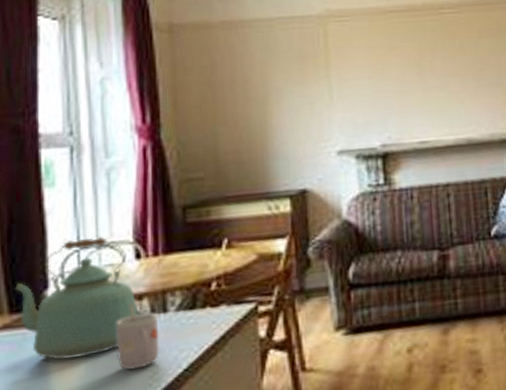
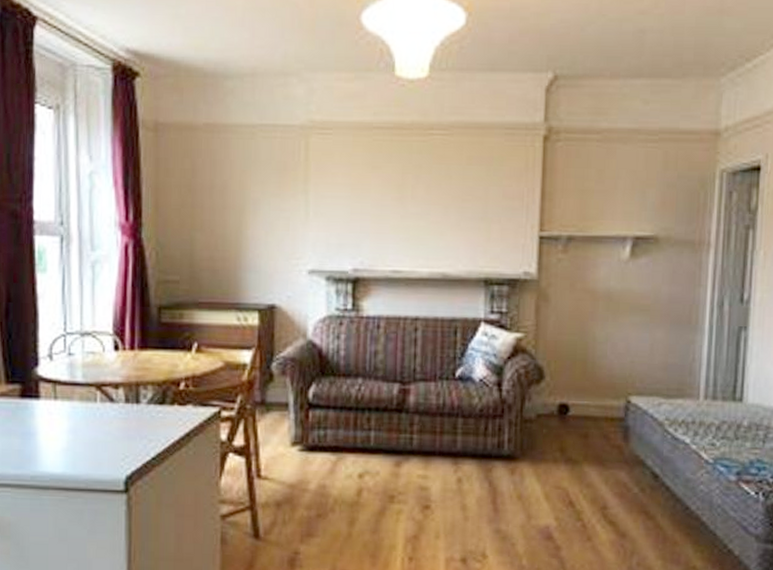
kettle: present [14,236,139,360] -> none [10,324,115,432]
mug: present [116,303,160,370] -> none [95,391,131,451]

